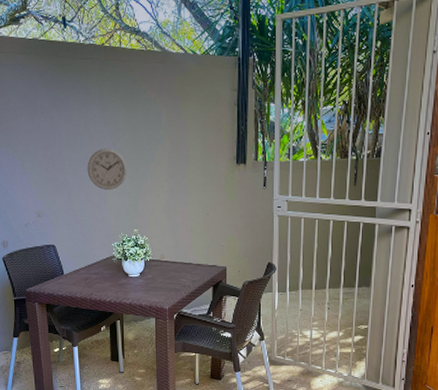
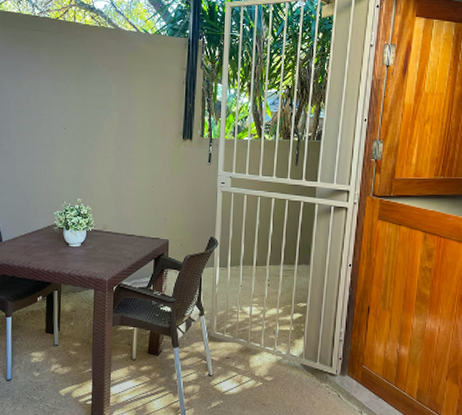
wall clock: present [87,148,128,191] -> none [34,117,75,159]

